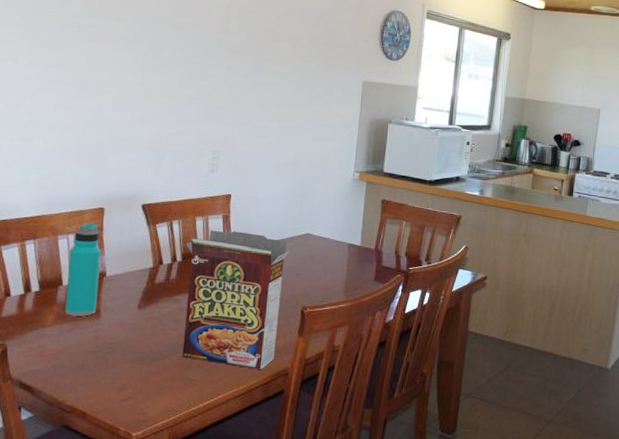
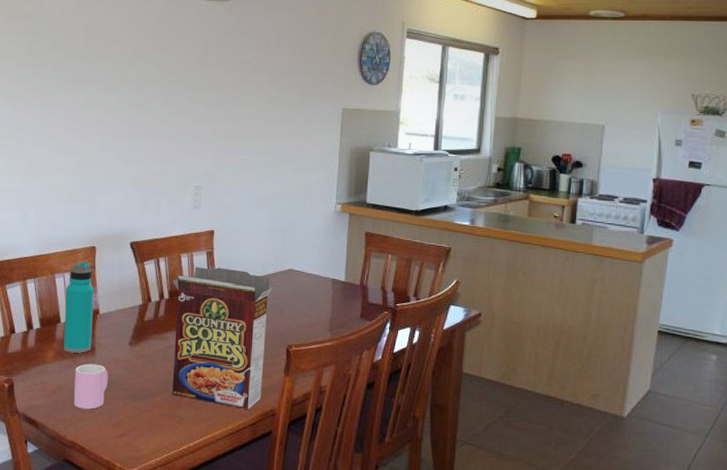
cup: none [74,327,114,373] -> present [73,364,108,409]

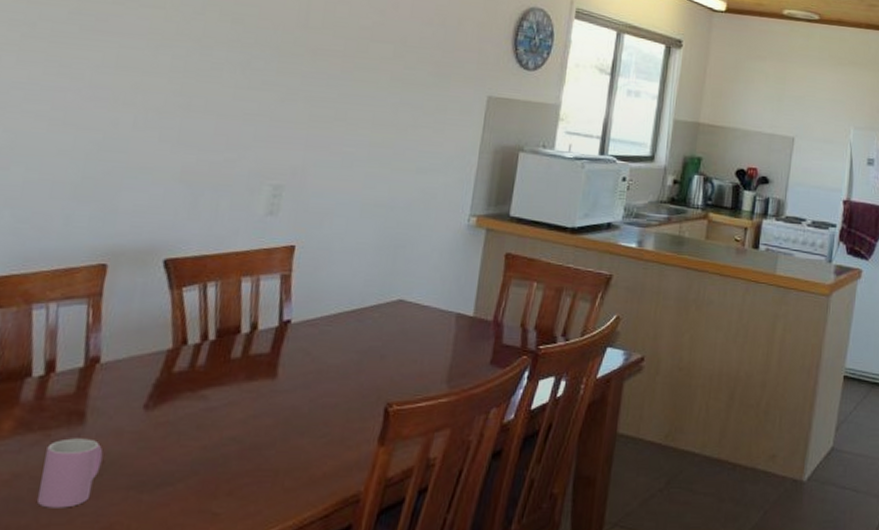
water bottle: present [63,261,94,353] -> none [30,285,96,423]
cereal box: present [172,267,273,410] -> none [204,295,373,497]

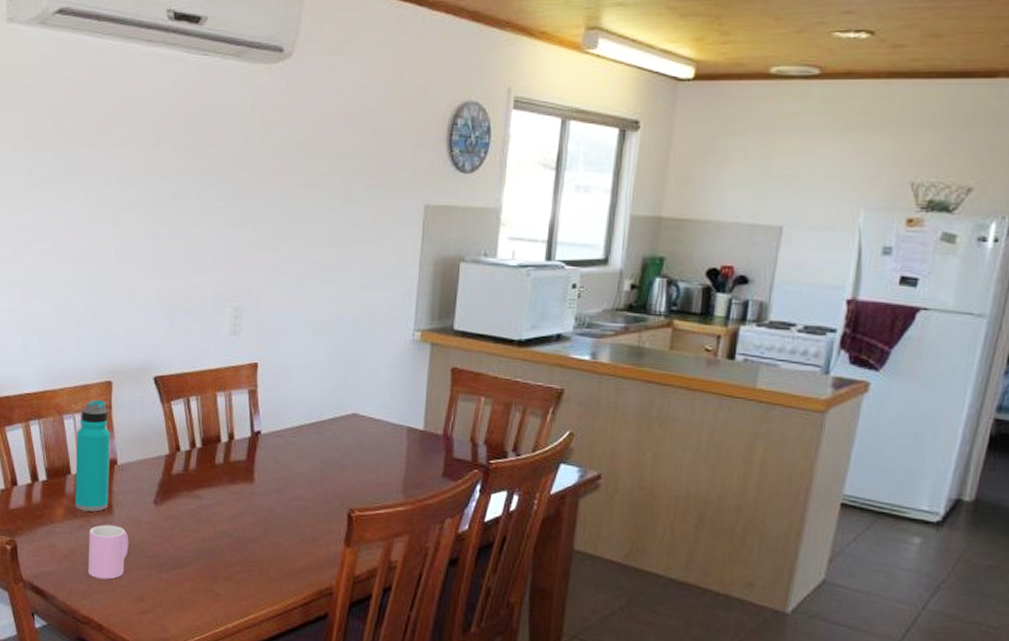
water bottle: none [30,285,96,423] -> present [74,399,110,512]

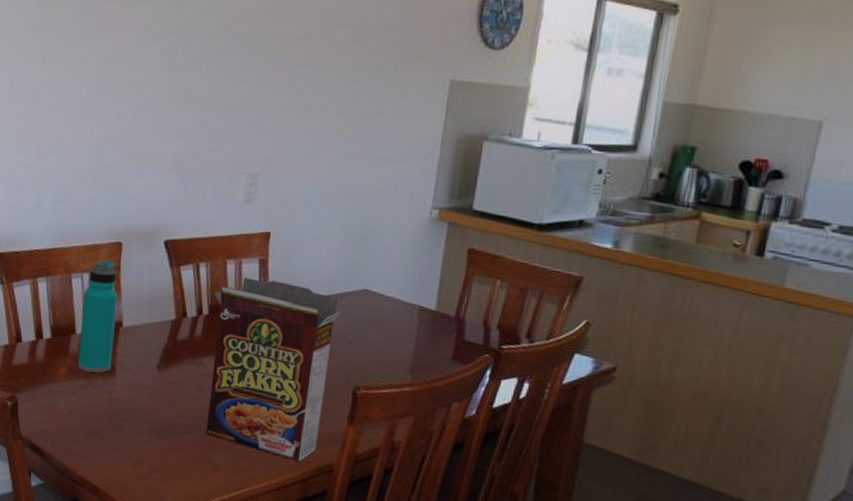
cup: present [87,524,129,580] -> none [86,386,130,442]
cereal box: none [206,408,331,587] -> present [206,277,341,462]

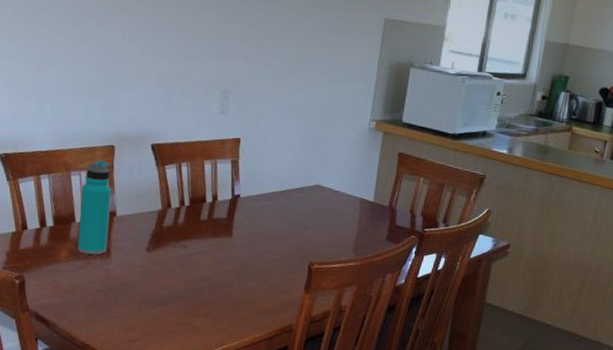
cereal box: present [206,277,341,462] -> none [188,175,298,324]

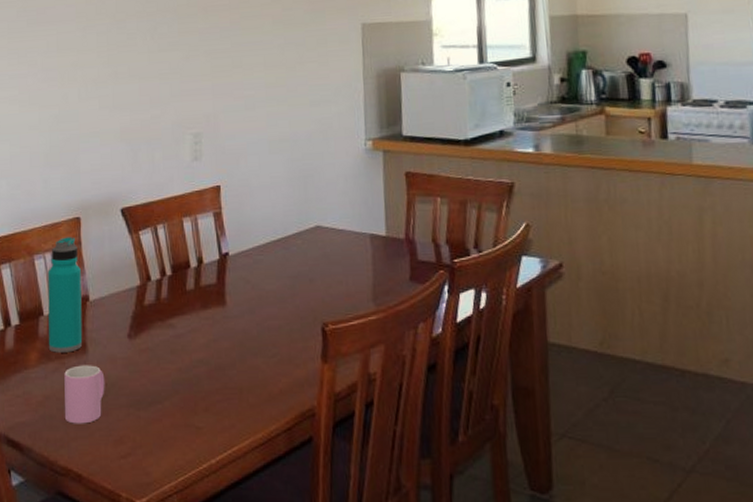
cup: none [86,266,124,312] -> present [64,365,105,424]

